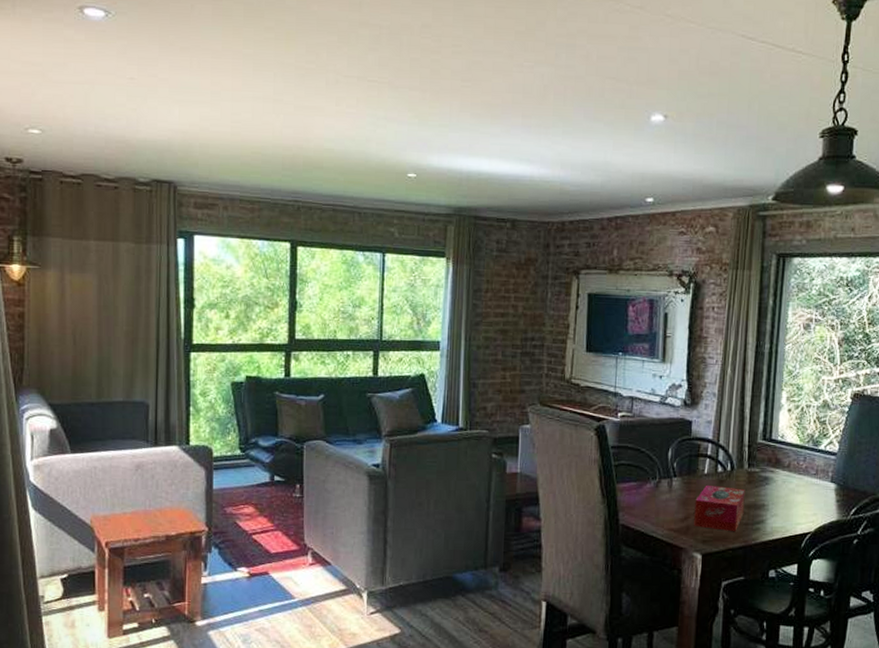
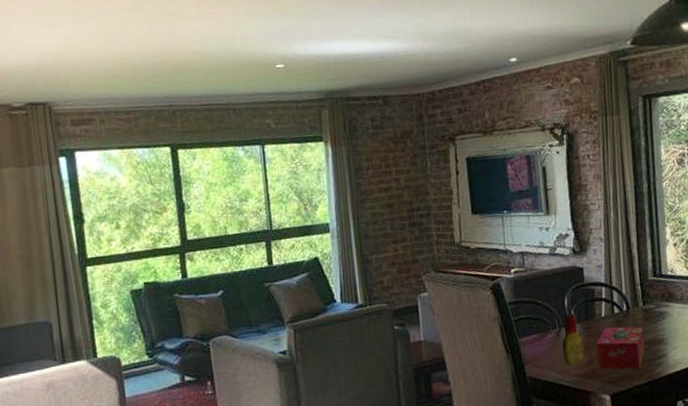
bottle: none [659,466,682,519] -> present [562,314,584,366]

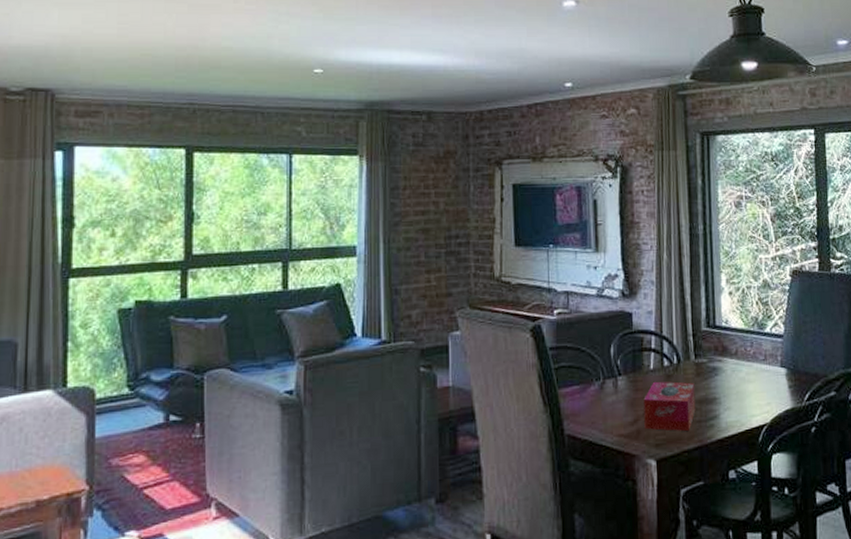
bottle: present [562,314,584,366] -> none [605,364,630,424]

